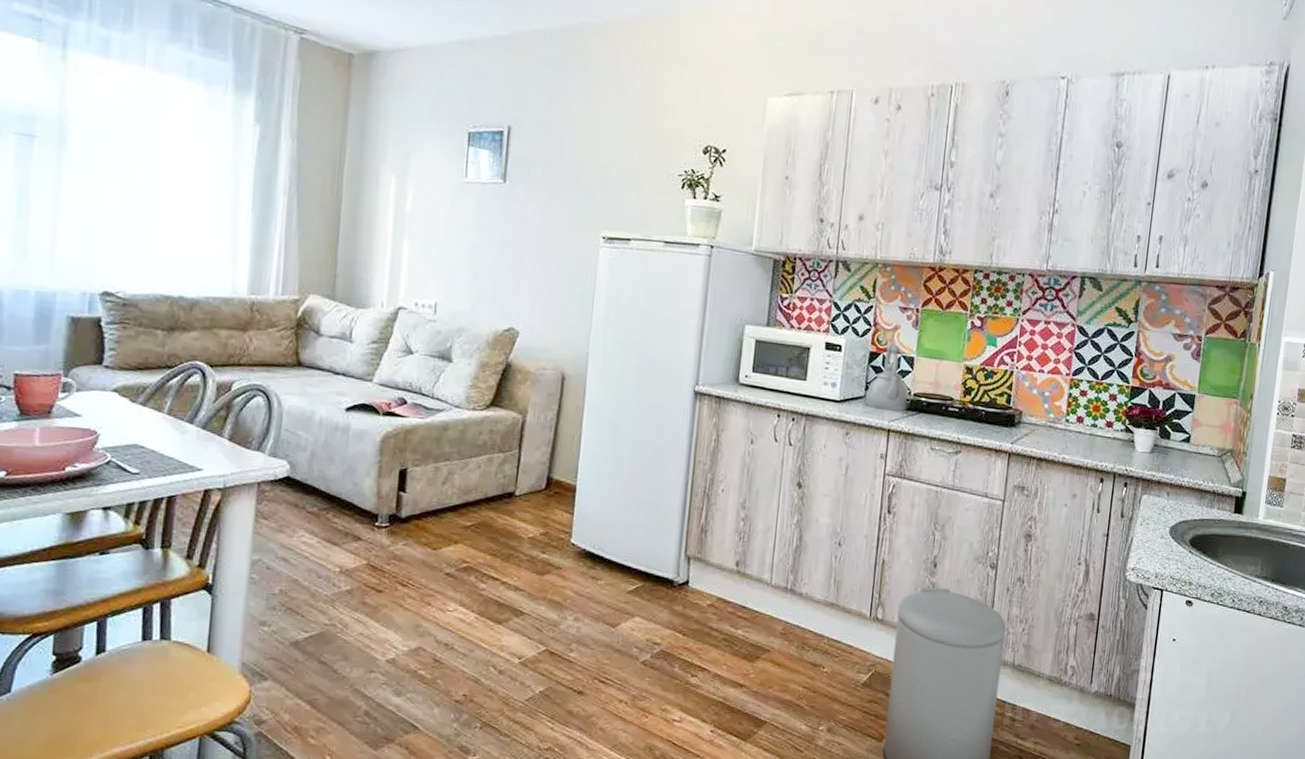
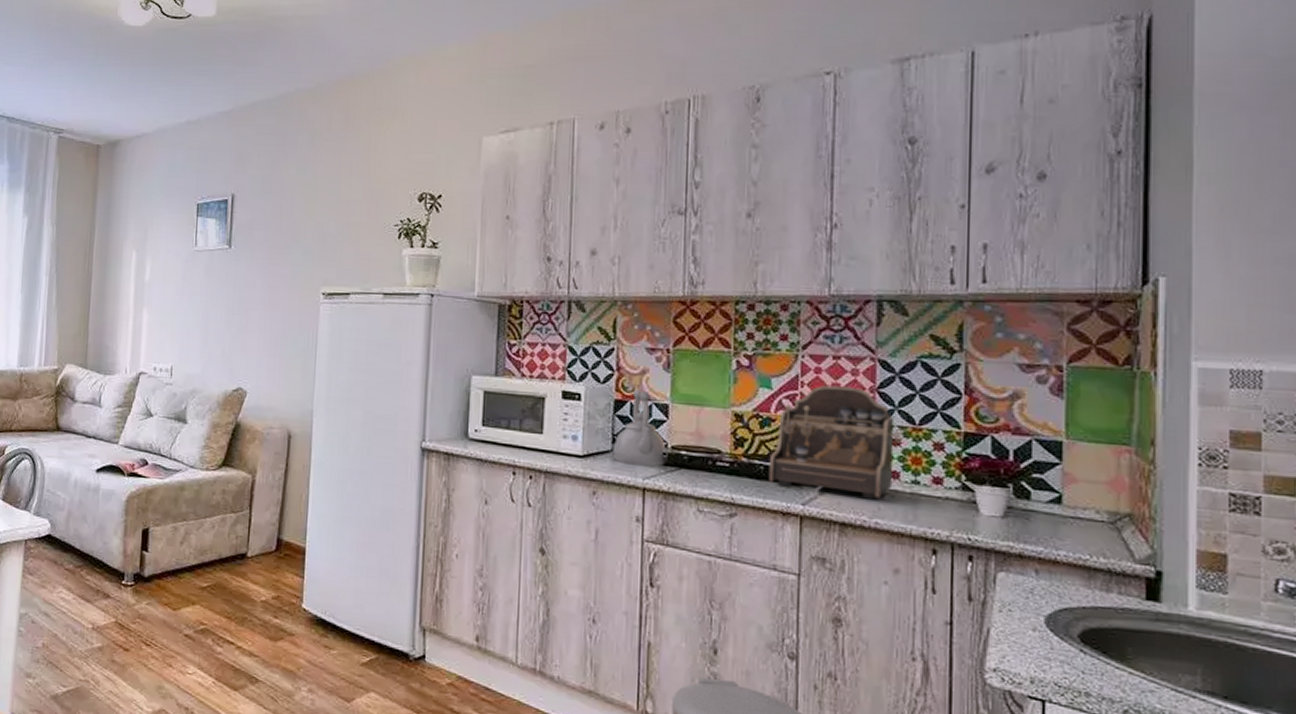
spice rack: none [987,345,1090,439] -> present [768,385,903,500]

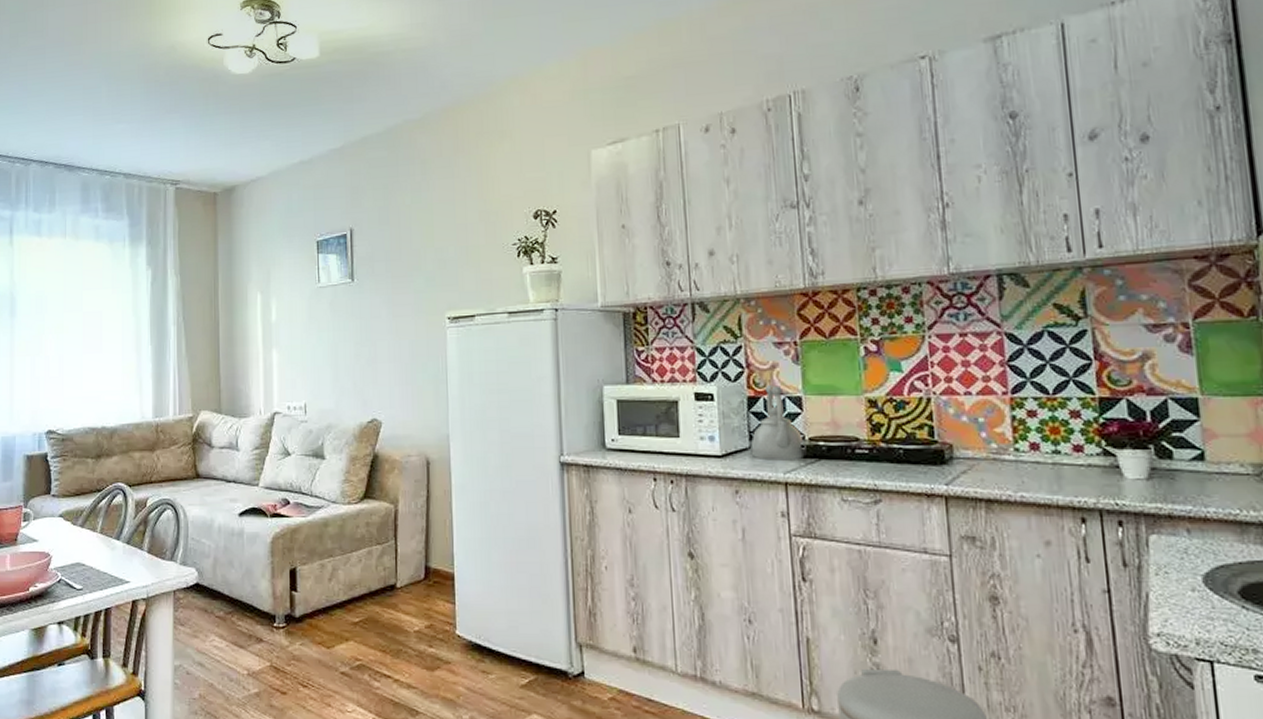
spice rack: present [768,385,903,500] -> none [907,363,1039,473]

